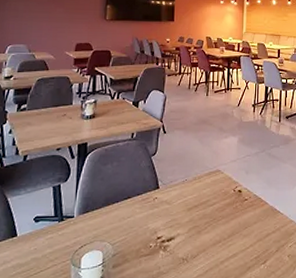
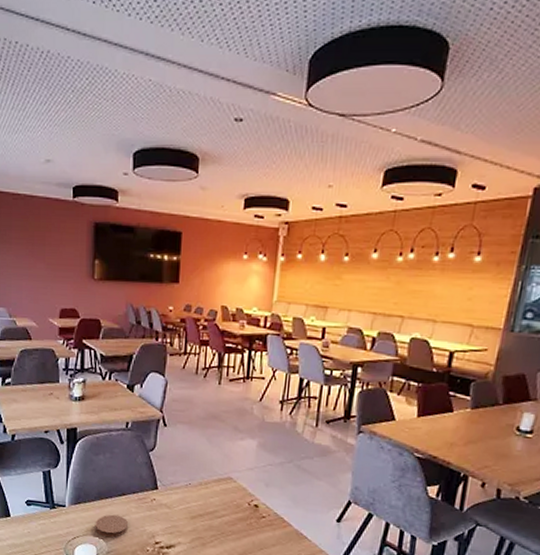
coaster: none [101,217,134,241] -> present [95,514,129,538]

